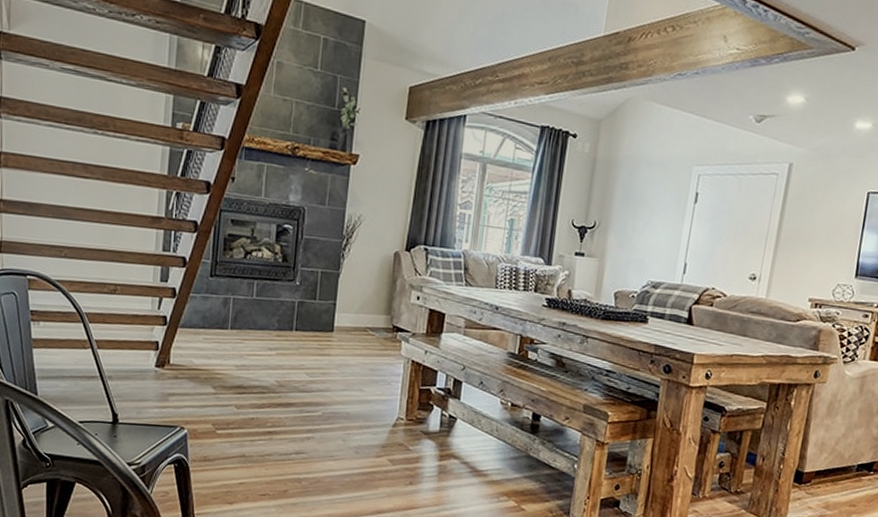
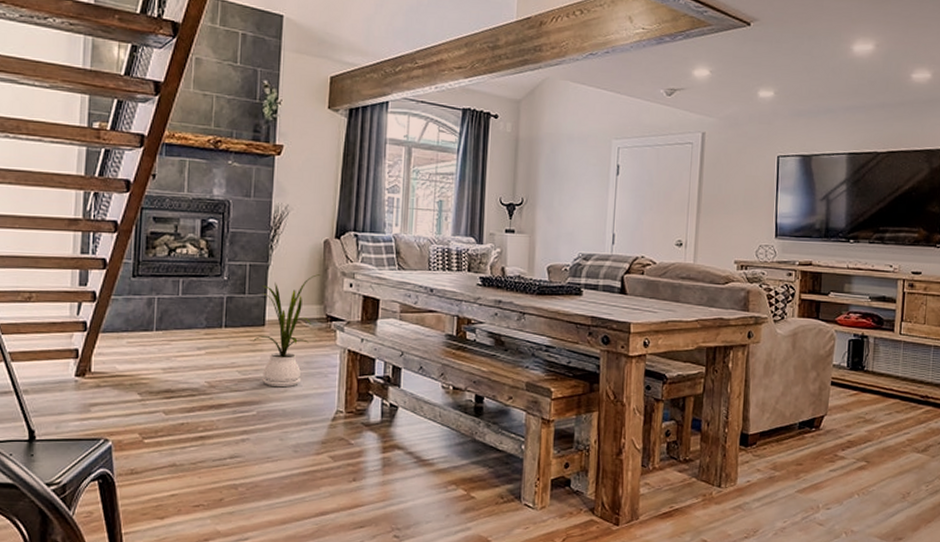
house plant: none [321,285,390,392] -> present [253,274,321,388]

